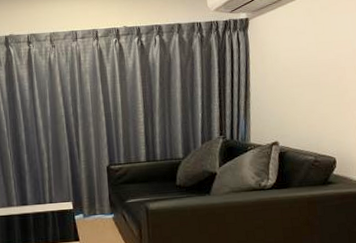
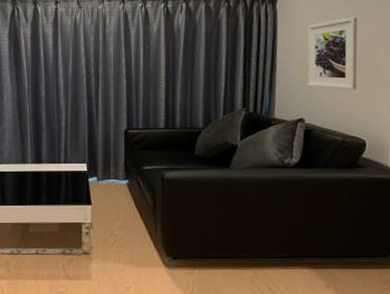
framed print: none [279,38,327,112] -> present [307,16,358,90]

